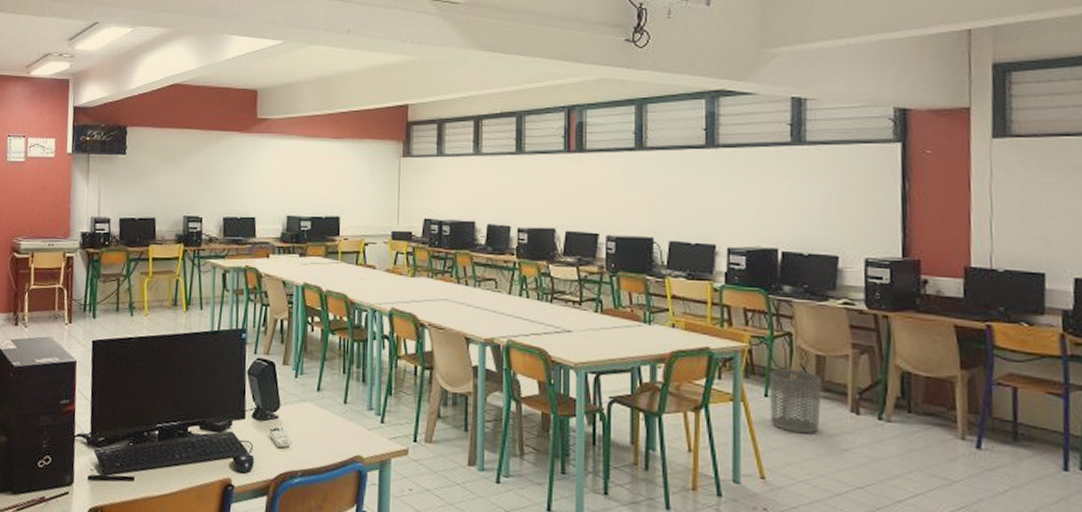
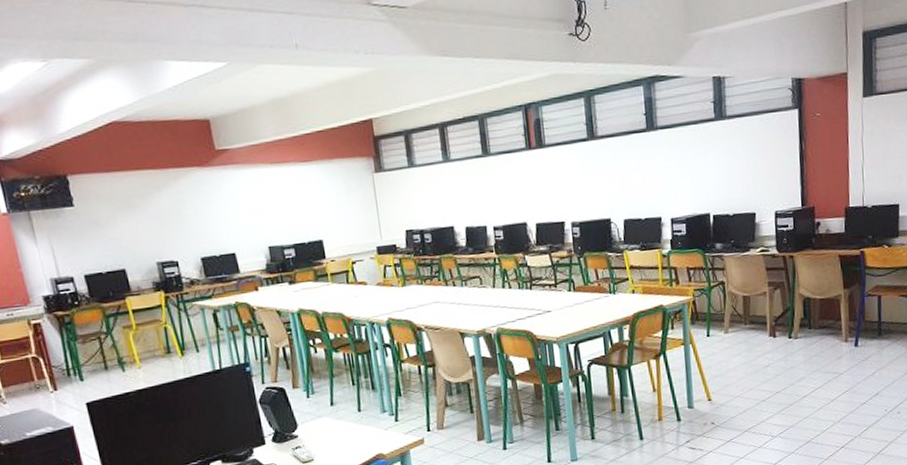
waste bin: present [769,369,822,434] -> none [709,310,749,361]

